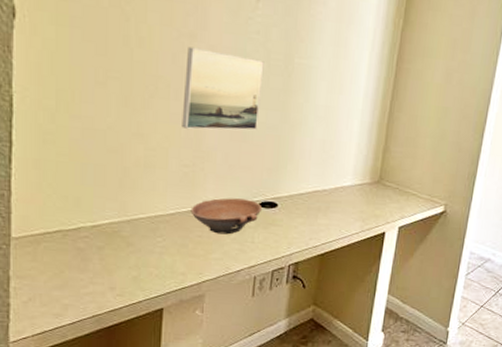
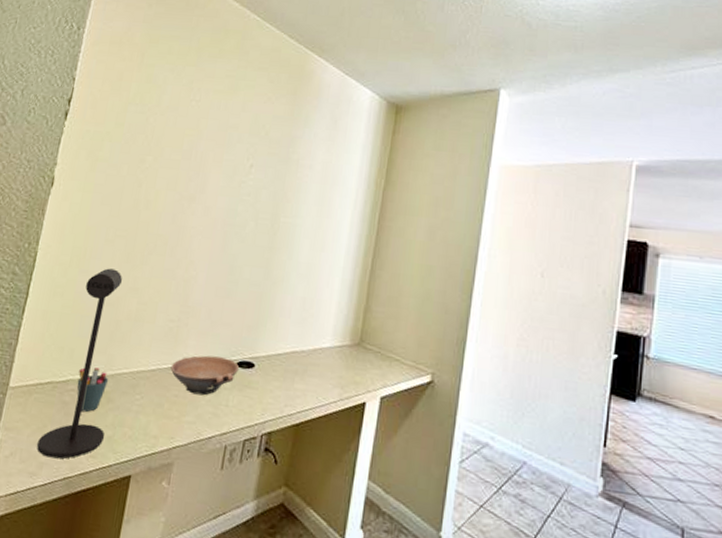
desk lamp: none [57,113,130,300] -> present [37,268,123,459]
pen holder: none [90,214,125,257] -> present [76,367,109,412]
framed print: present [182,46,264,131] -> none [172,208,253,287]

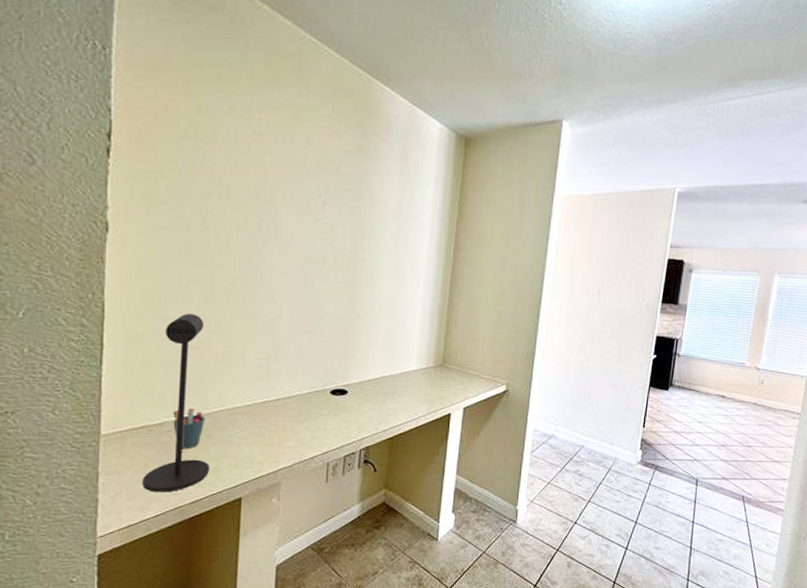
bowl: present [170,355,240,396] -> none [266,387,334,423]

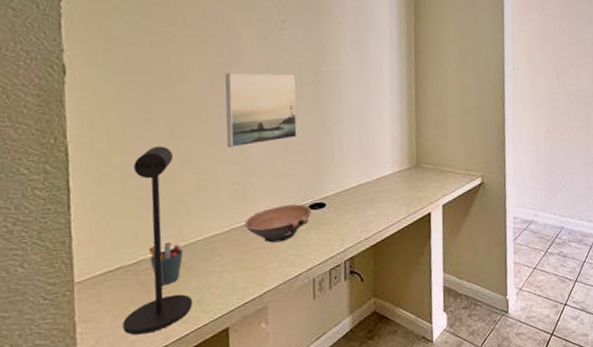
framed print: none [257,248,332,324] -> present [225,72,298,148]
bowl: none [266,387,334,423] -> present [244,204,312,243]

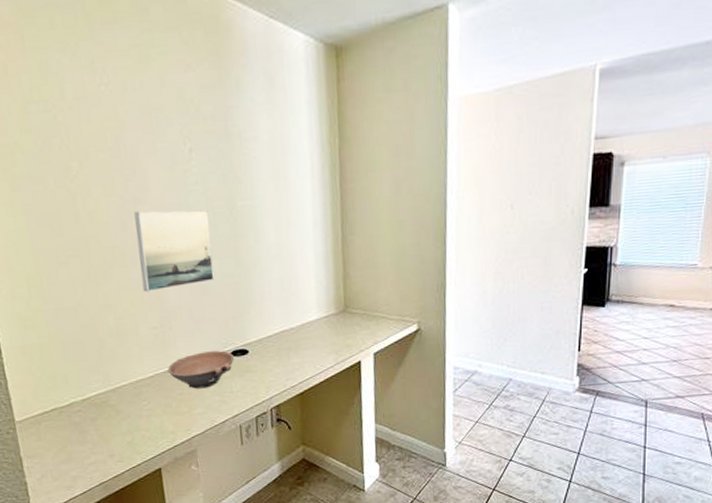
desk lamp: present [123,146,193,335] -> none [54,290,126,471]
pen holder: present [149,242,184,286] -> none [79,386,112,427]

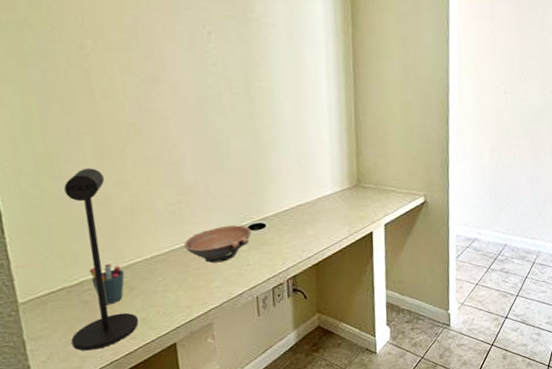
desk lamp: none [54,290,126,471] -> present [64,168,139,351]
pen holder: none [79,386,112,427] -> present [89,264,125,306]
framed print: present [134,210,215,292] -> none [151,89,232,169]

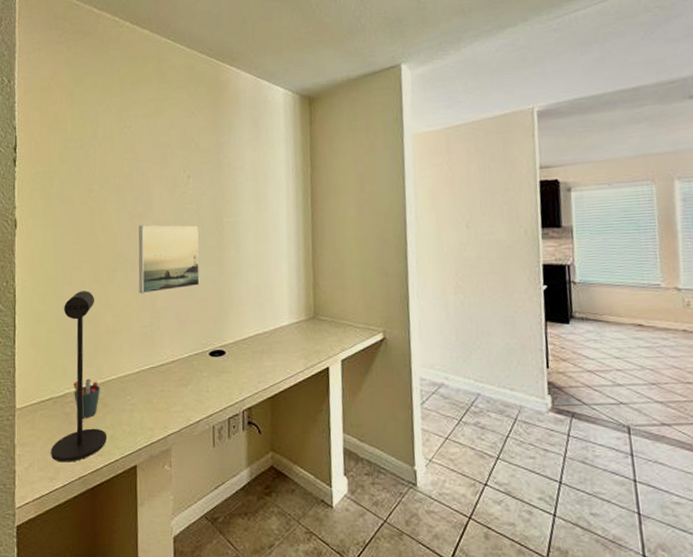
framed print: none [151,89,232,169] -> present [138,224,200,294]
bowl: present [184,225,252,263] -> none [152,350,213,387]

